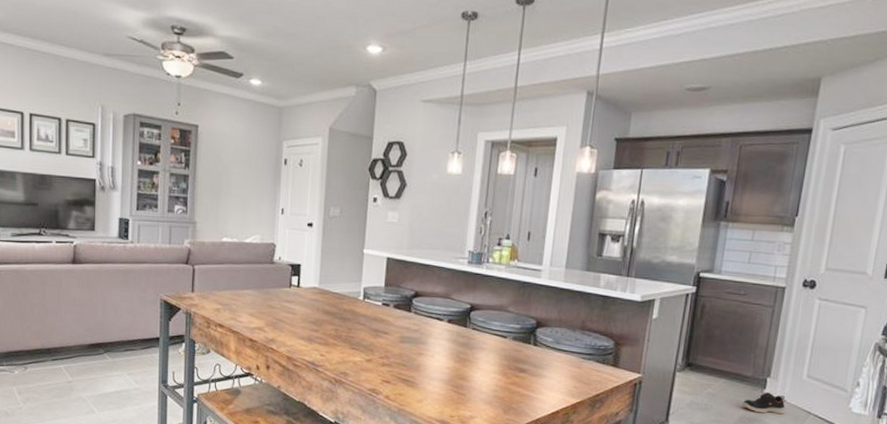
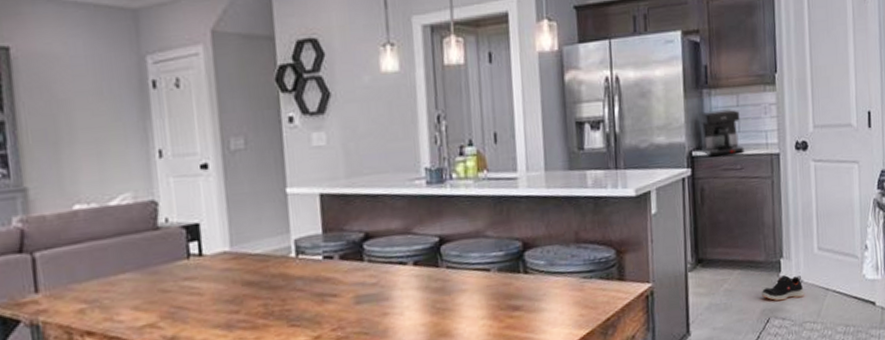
coffee maker: none [709,240,753,282] -> present [699,109,744,157]

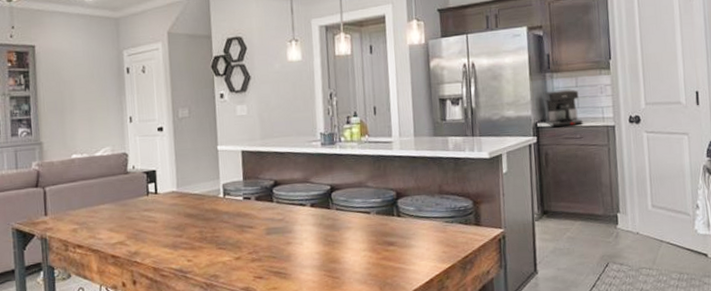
shoe: present [761,275,804,301] -> none [600,227,640,249]

